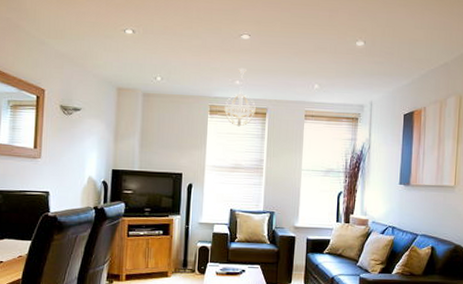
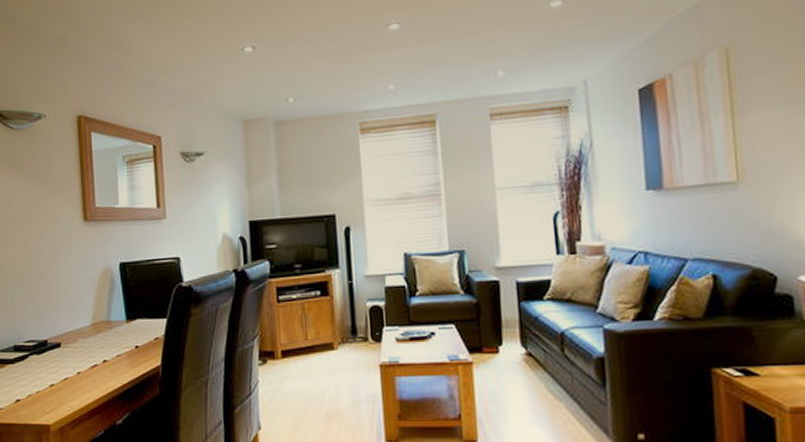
chandelier: present [224,67,256,127] -> none [378,66,421,144]

